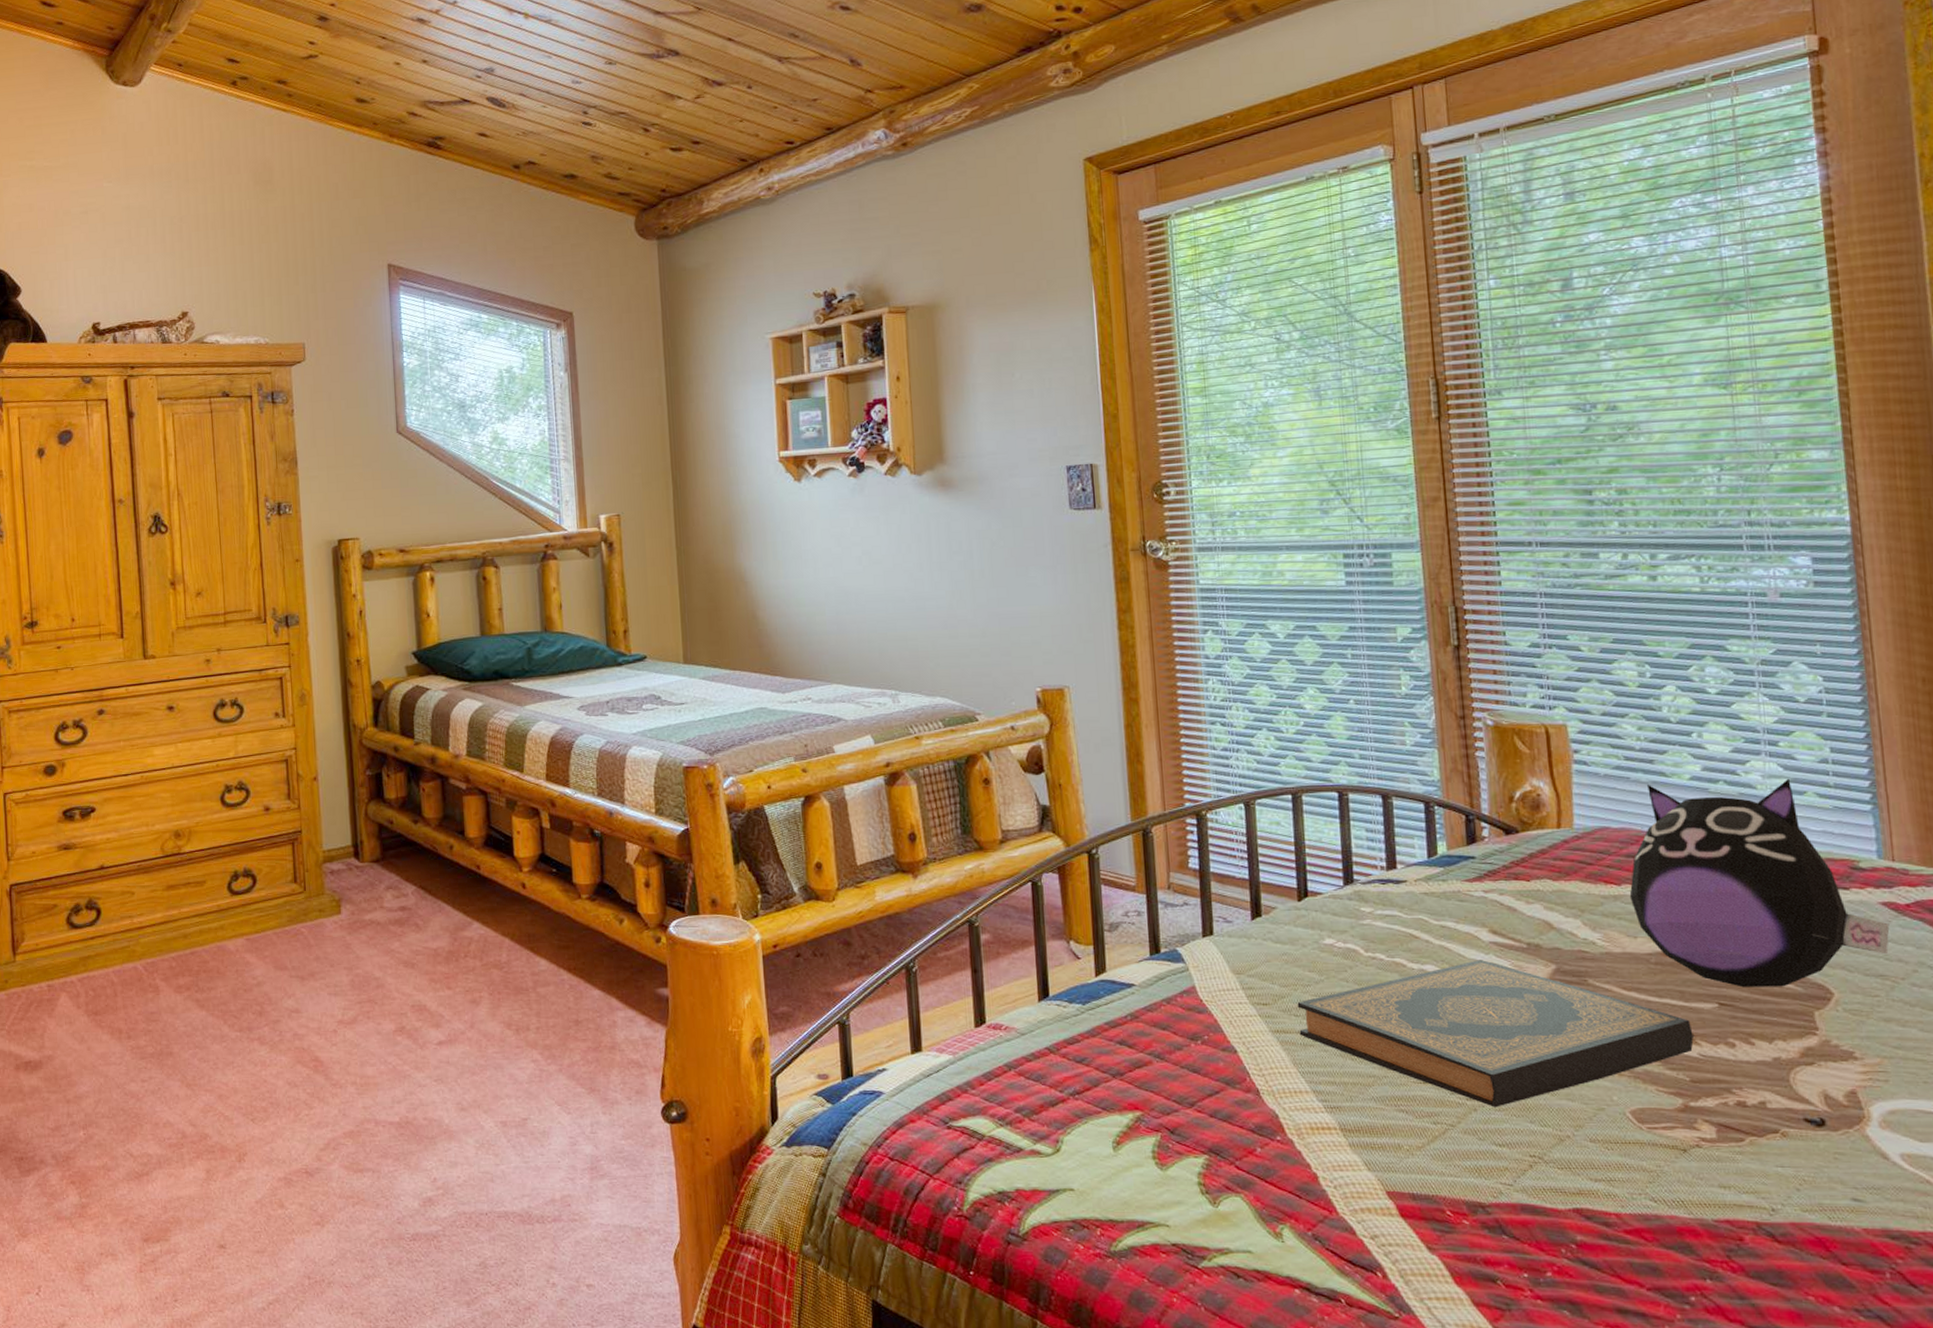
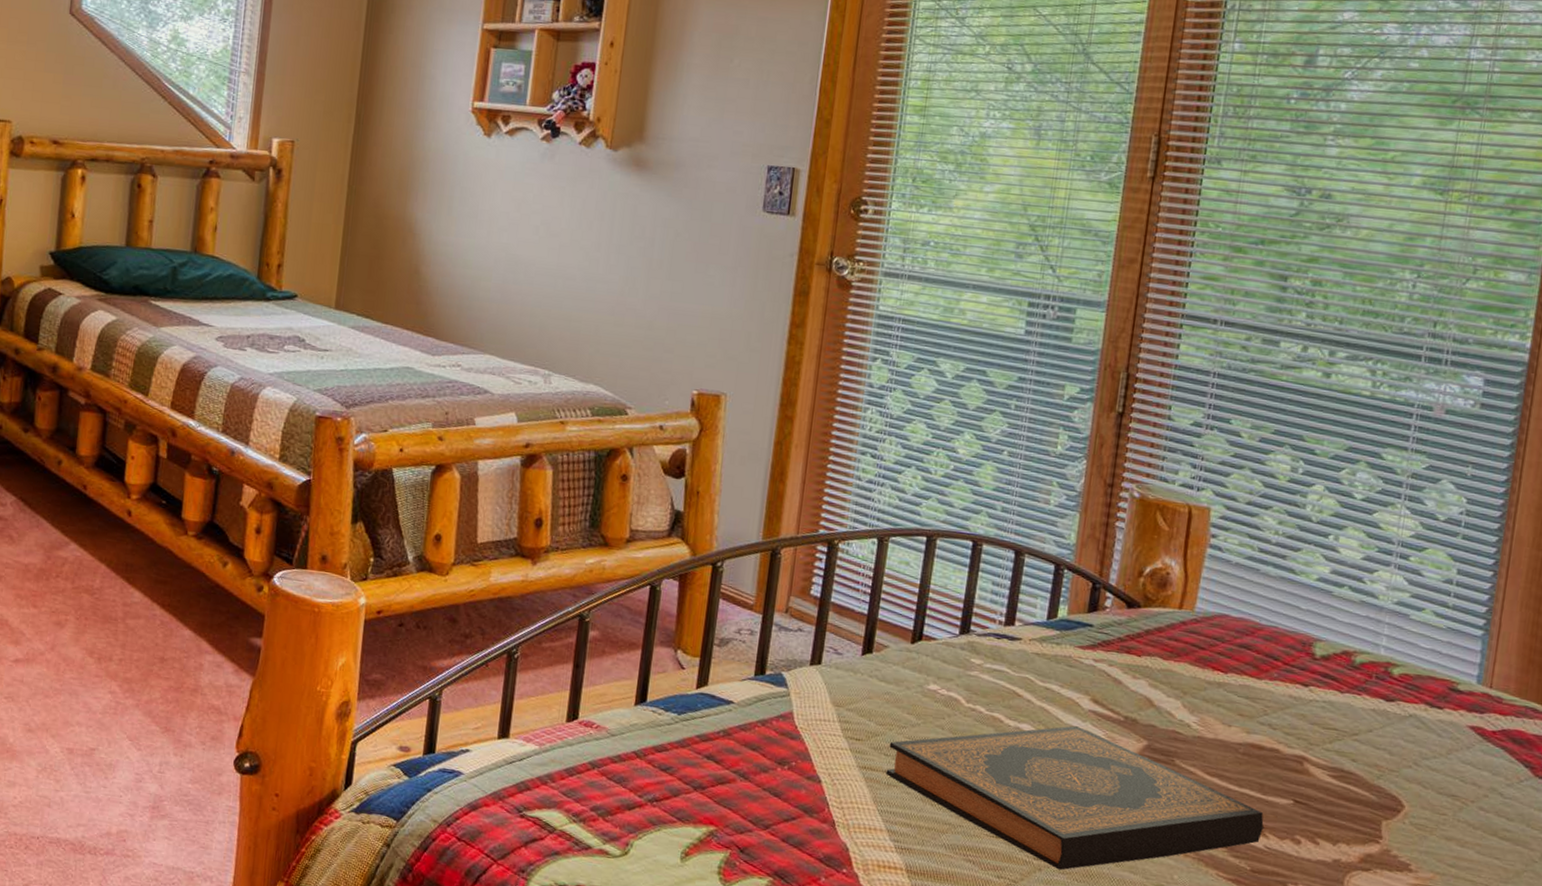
plush toy: present [1629,778,1890,988] -> none [1233,579,1473,794]

